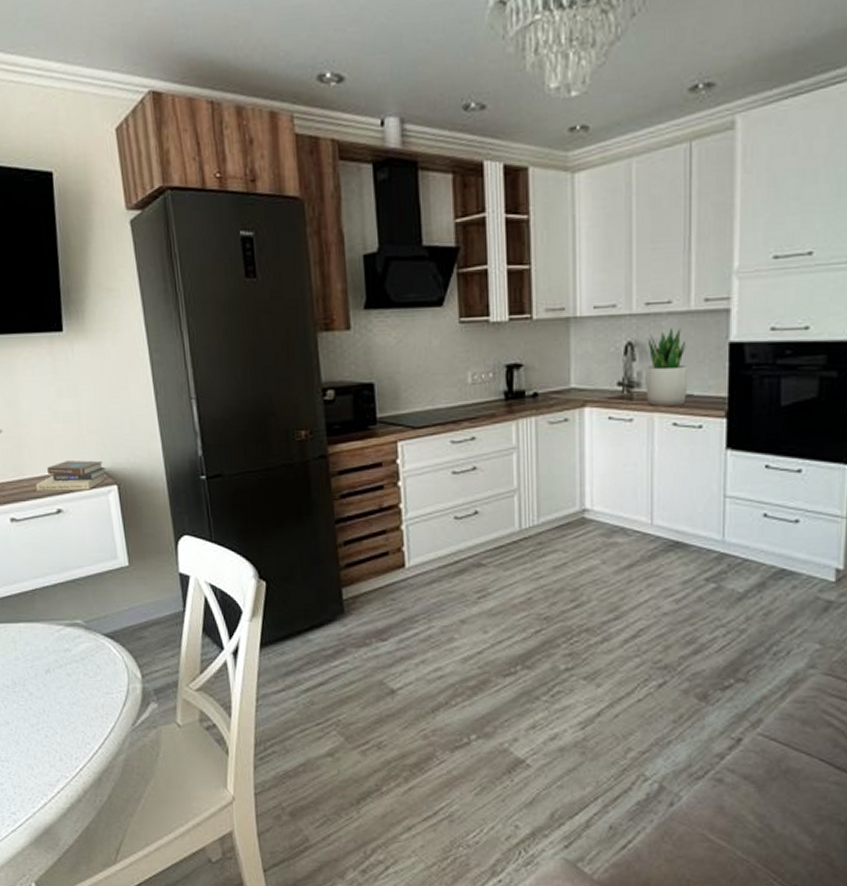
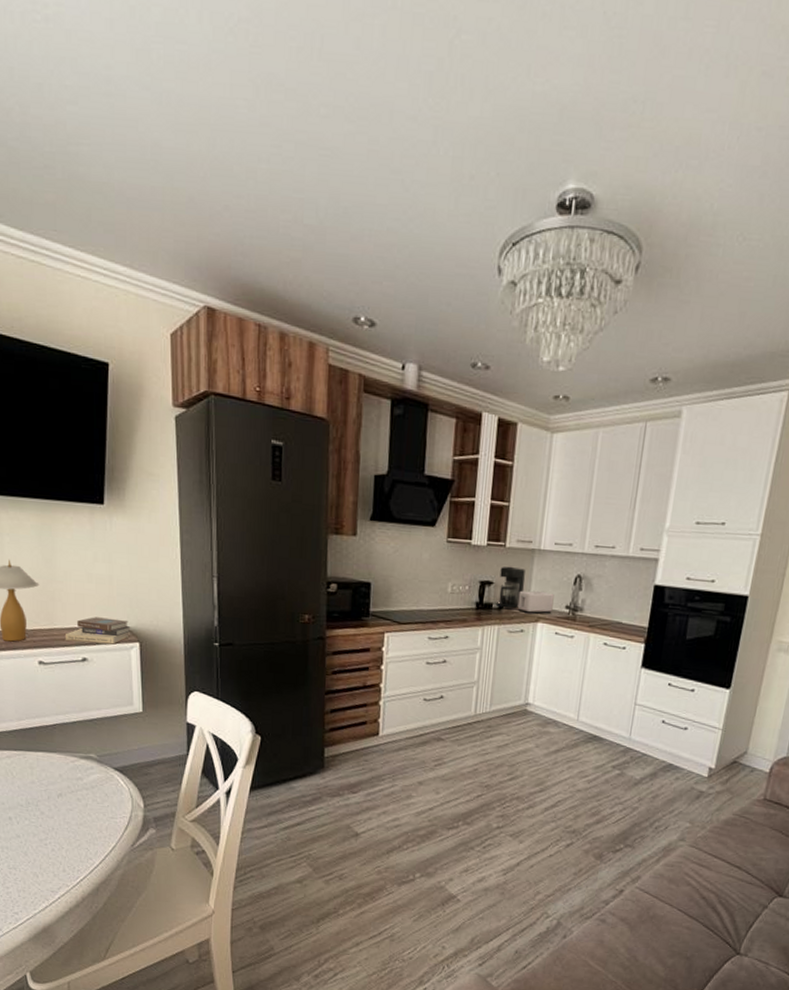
coffee maker: none [529,343,561,396] -> present [495,567,525,610]
toaster: none [556,367,601,398] -> present [517,590,554,614]
planter: present [645,327,687,406] -> none [586,568,622,630]

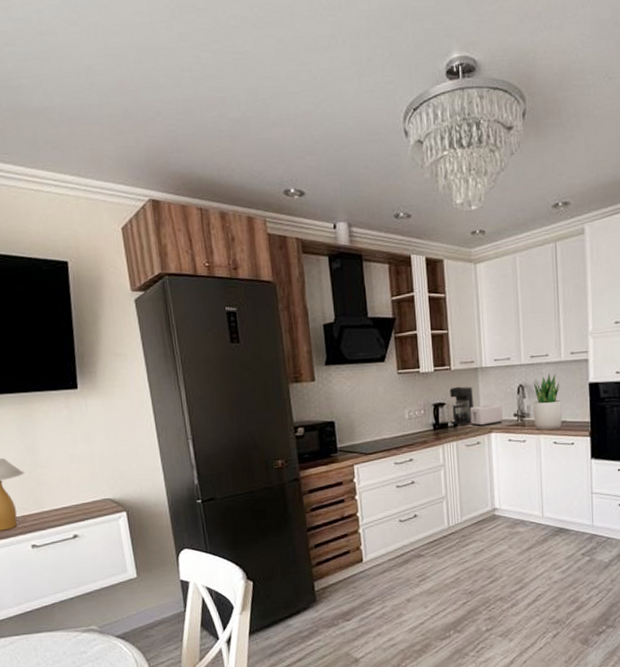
books: present [64,617,131,645] -> none [54,493,117,522]
planter: none [586,568,622,630] -> present [533,373,562,430]

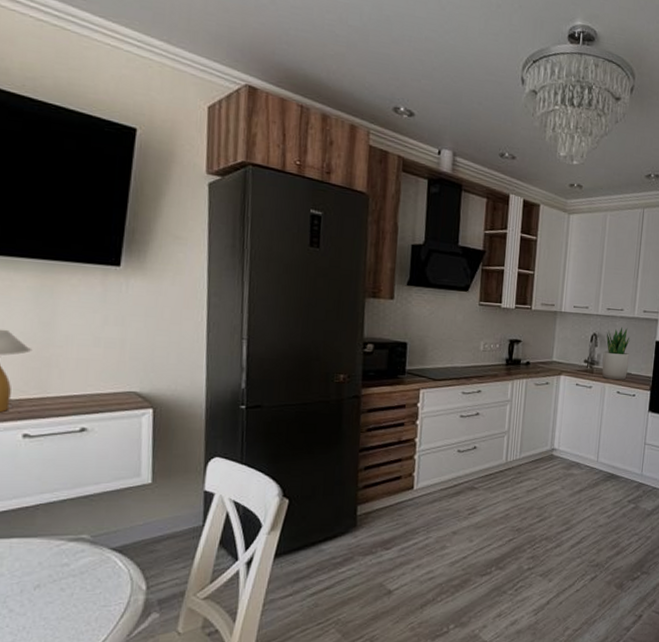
coffee maker: present [450,387,473,426] -> none [523,327,549,365]
toaster: present [470,404,503,427] -> none [542,347,574,368]

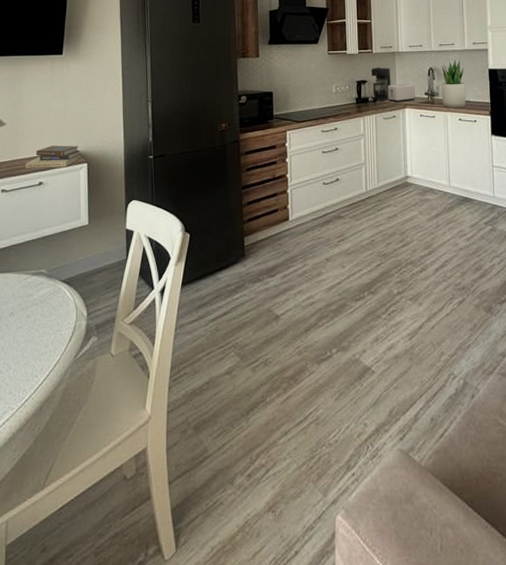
books: none [59,383,144,412] -> present [25,145,81,170]
coffee maker: none [523,327,549,365] -> present [371,68,391,101]
toaster: none [542,347,574,368] -> present [387,83,415,103]

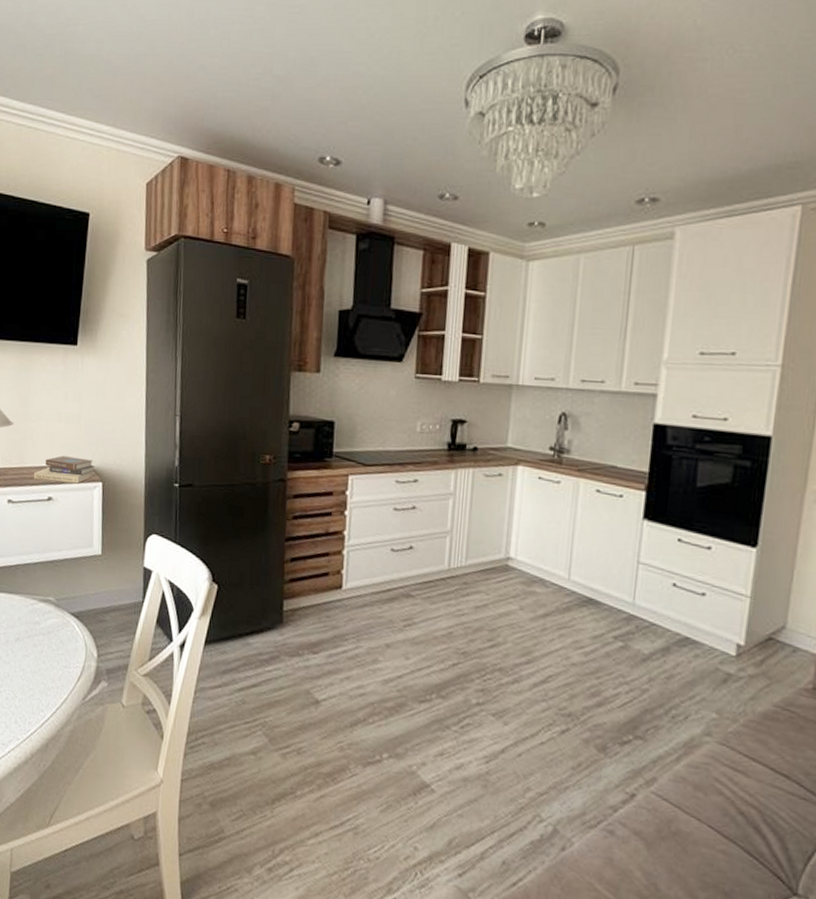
coffee maker: present [371,68,391,101] -> none [469,404,502,451]
toaster: present [387,83,415,103] -> none [494,430,536,456]
planter: present [441,60,466,108] -> none [574,405,615,475]

